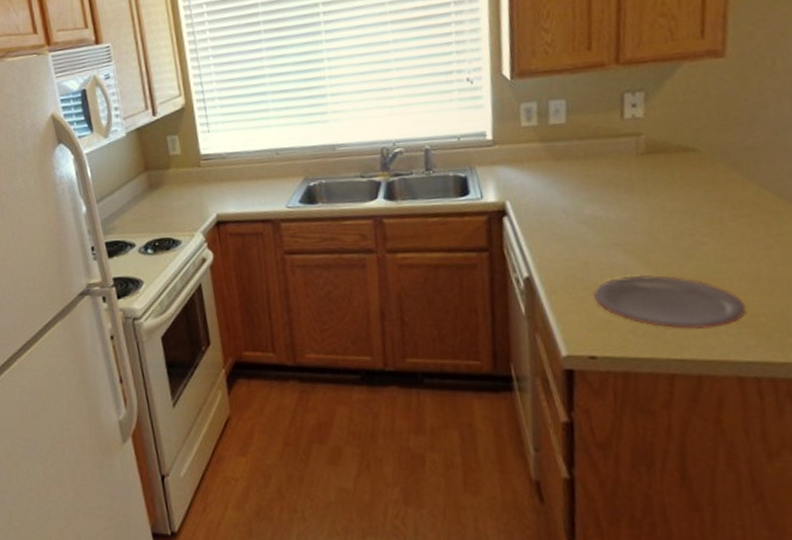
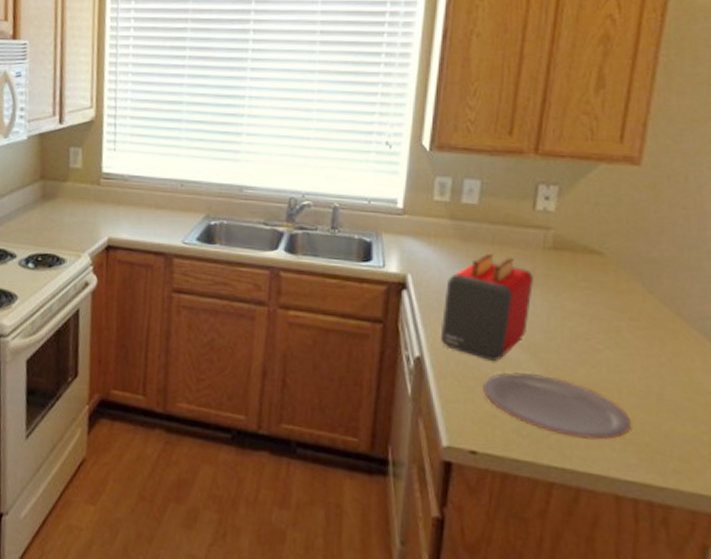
toaster: none [545,167,631,270] -> present [440,252,533,361]

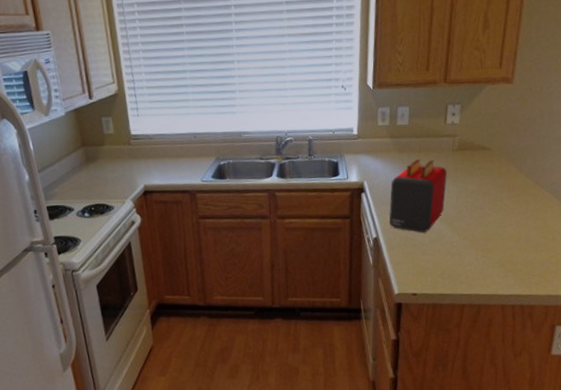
plate: present [483,371,632,440] -> none [418,236,511,274]

